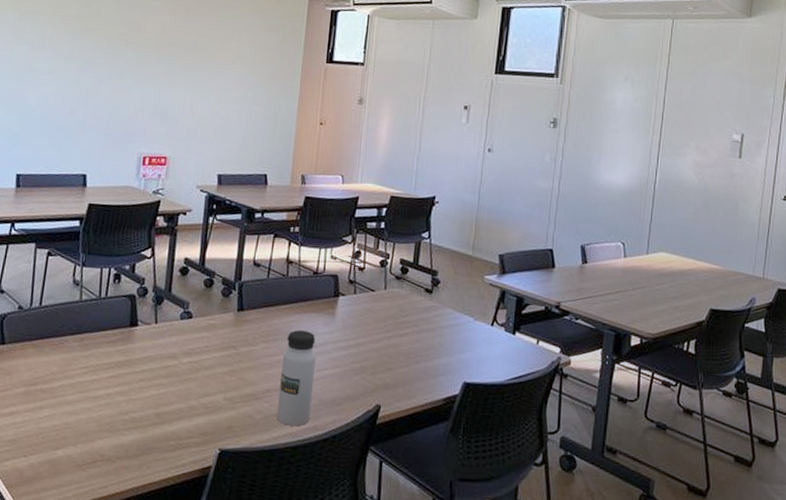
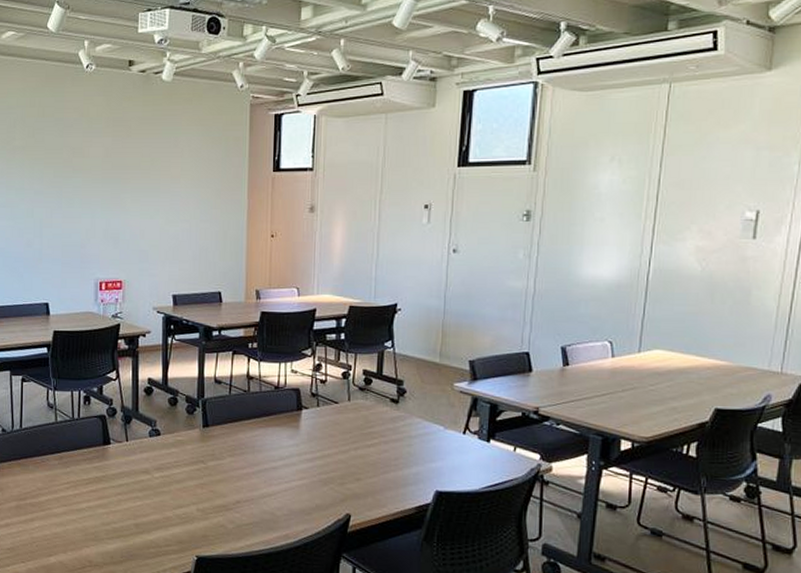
water bottle: present [277,330,316,427] -> none [249,444,283,535]

